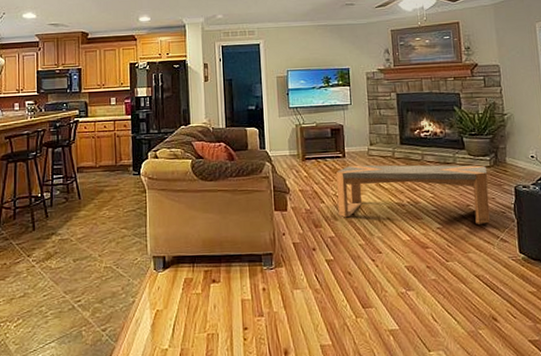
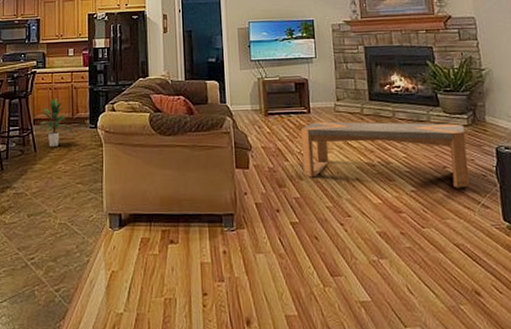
indoor plant: none [81,146,117,194] -> present [37,97,74,147]

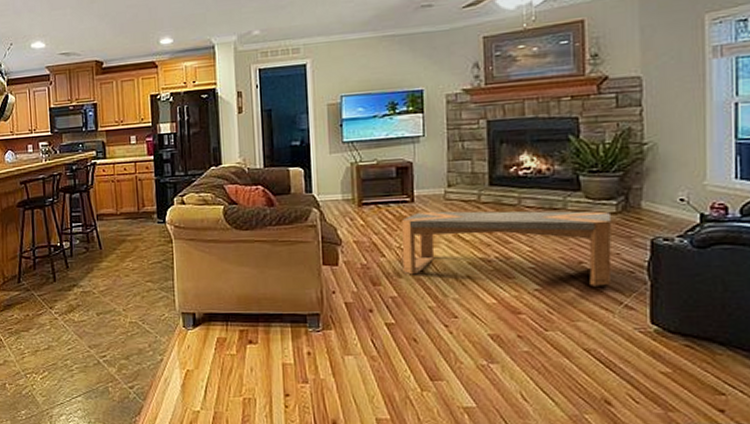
indoor plant: present [37,97,74,147] -> none [101,190,140,243]

